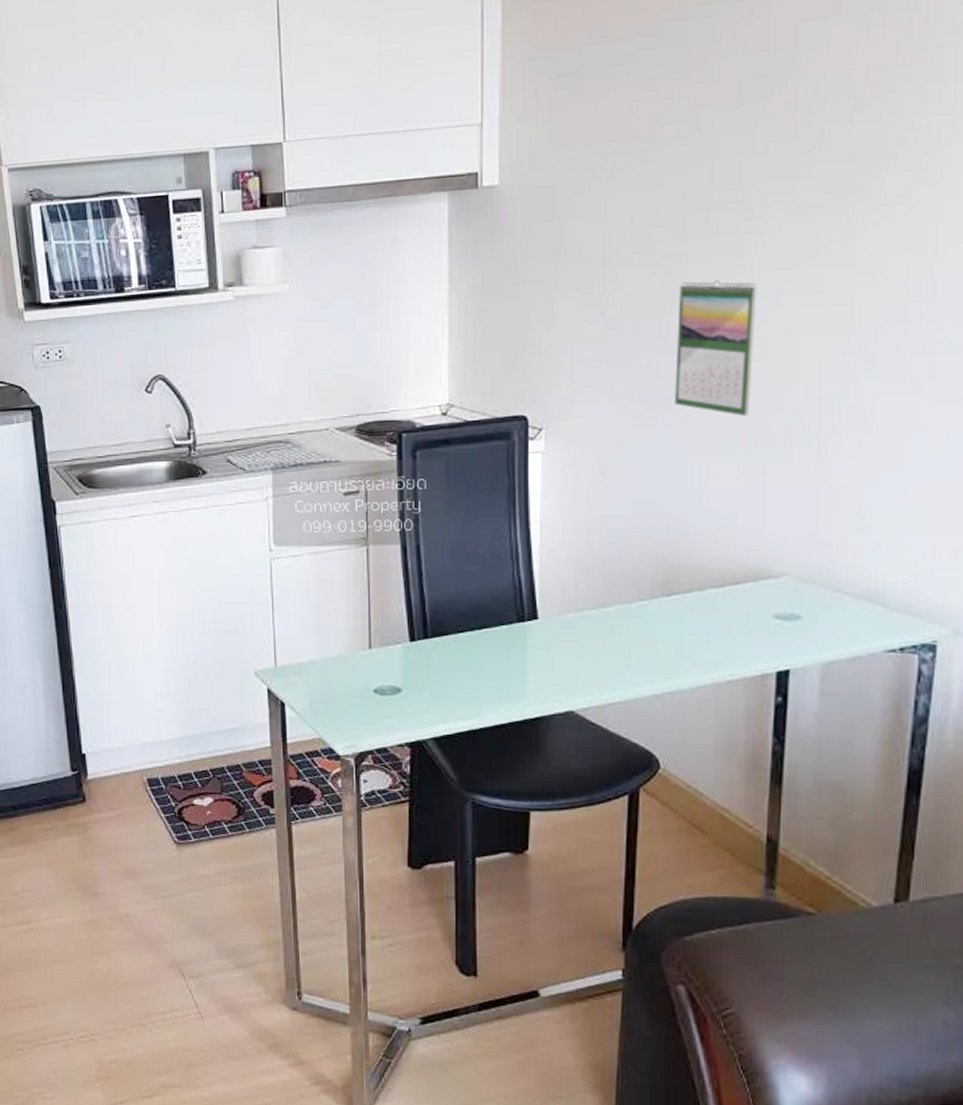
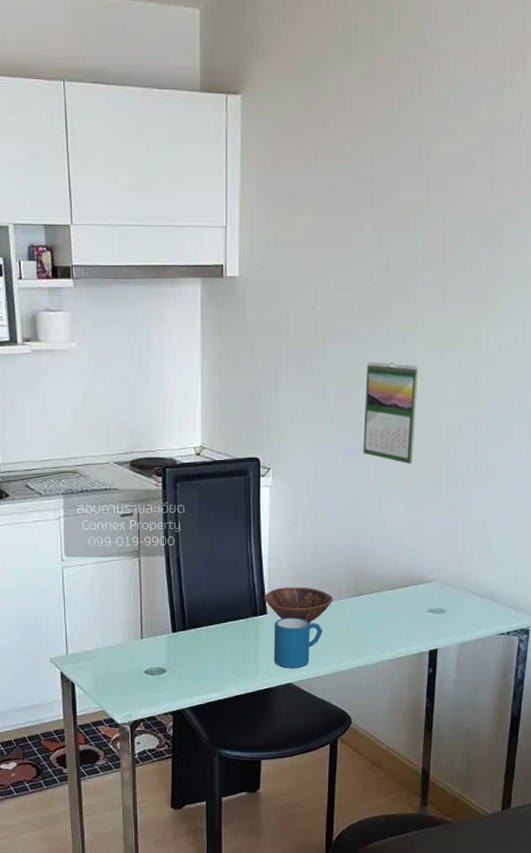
bowl: none [533,583,632,634] -> present [264,587,333,625]
mug: none [547,624,618,691] -> present [274,617,323,668]

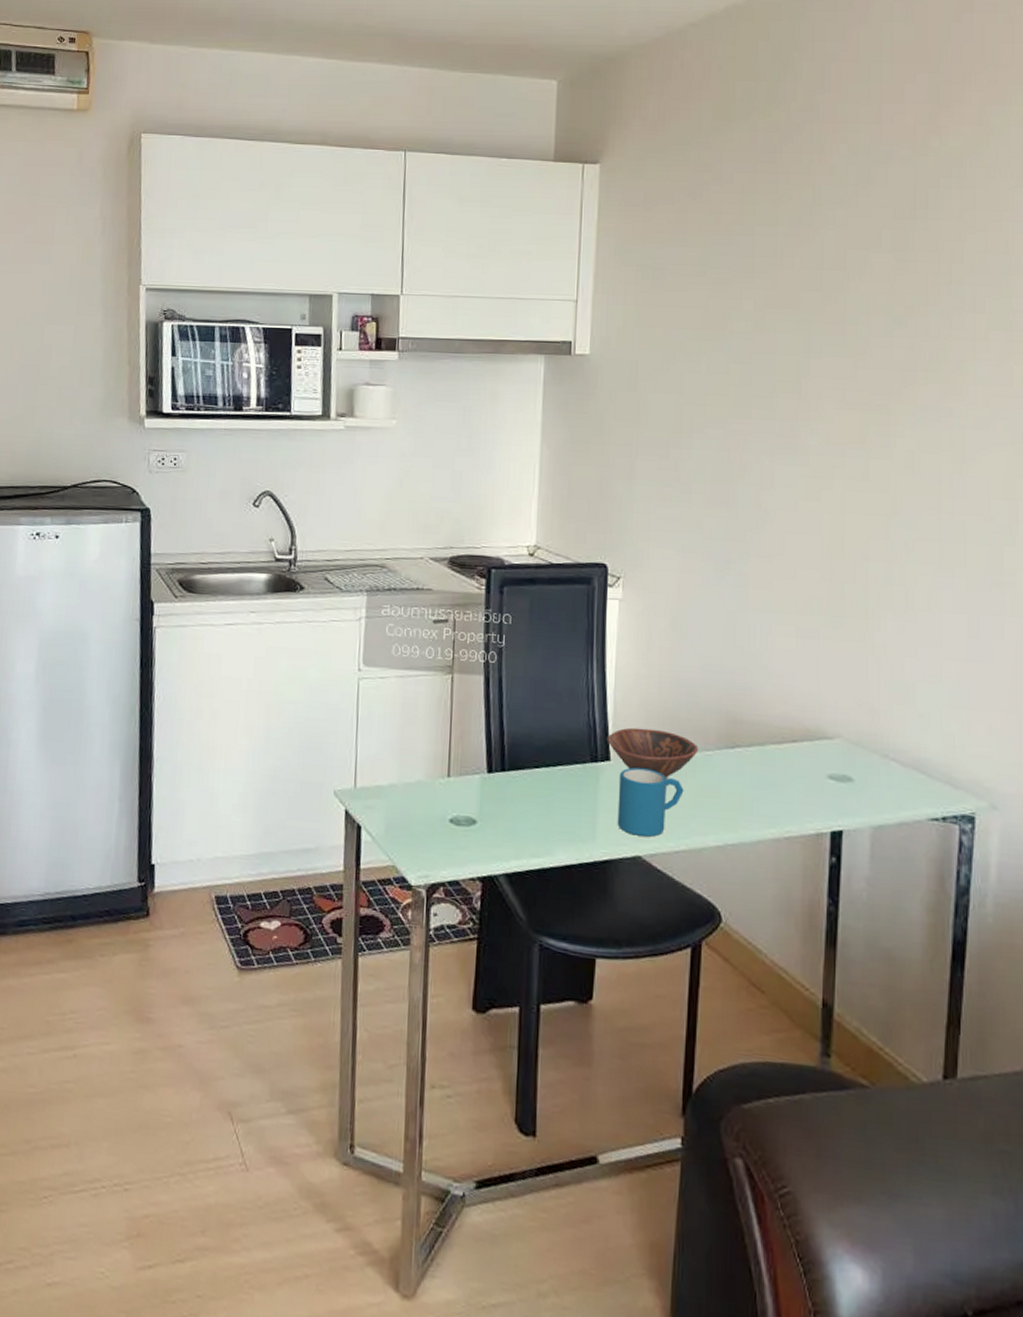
calendar: present [363,362,419,465] -> none [740,457,813,585]

